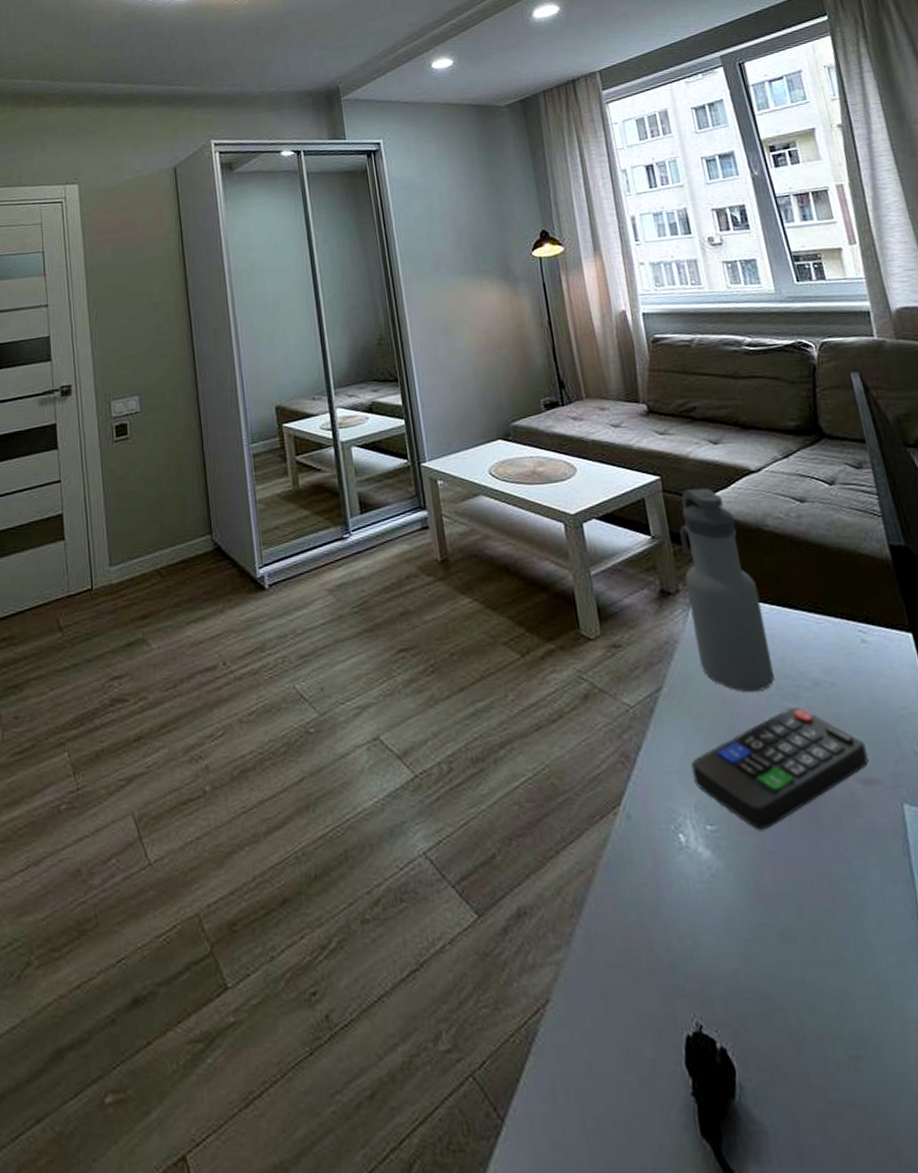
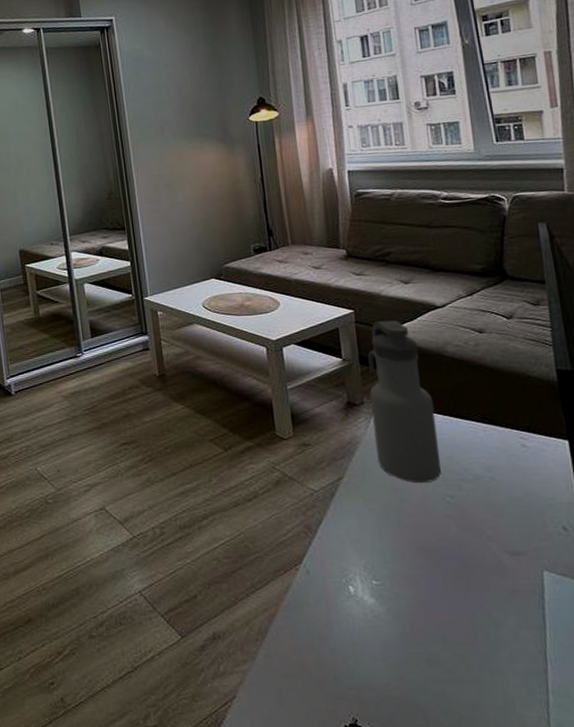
remote control: present [691,707,869,829] -> none [363,496,517,585]

